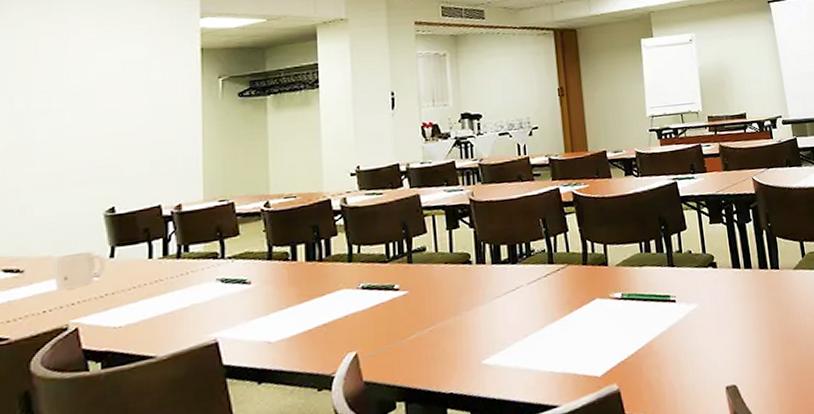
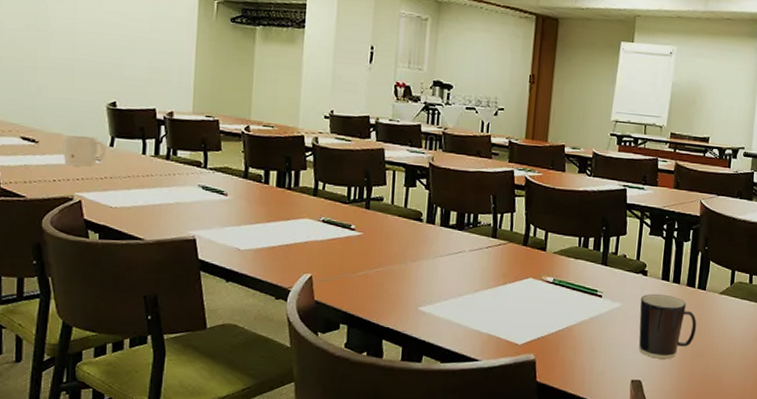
mug: none [715,283,780,357] -> present [638,293,697,359]

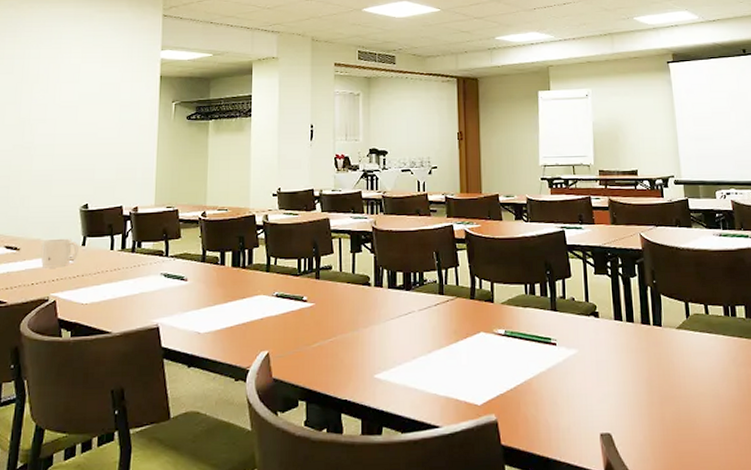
mug: present [638,293,697,359] -> none [596,335,660,407]

